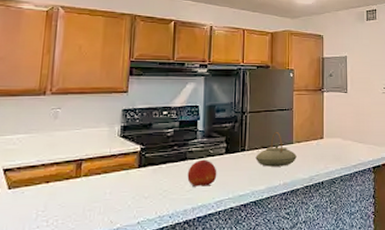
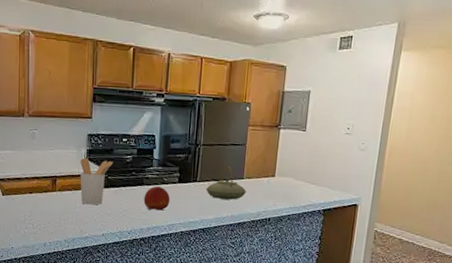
utensil holder: none [111,135,152,189] -> present [80,157,114,205]

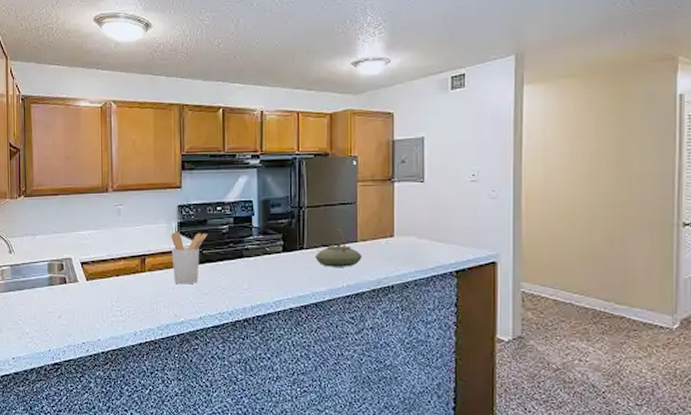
fruit: present [144,186,170,211] -> none [245,257,275,285]

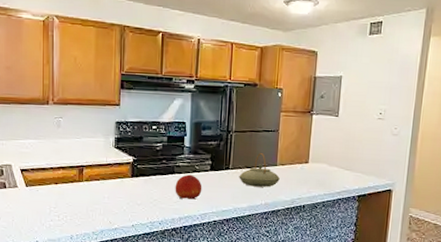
utensil holder: present [171,231,208,284] -> none [108,146,143,195]
fruit: none [245,257,275,285] -> present [175,174,202,200]

